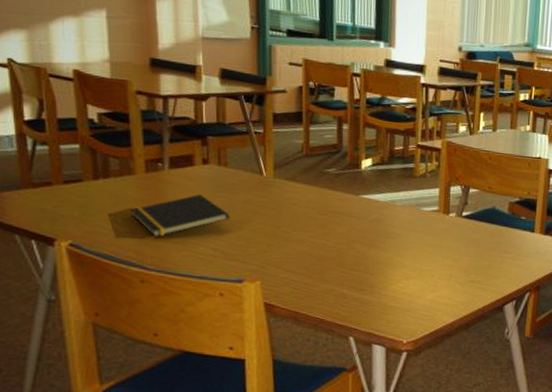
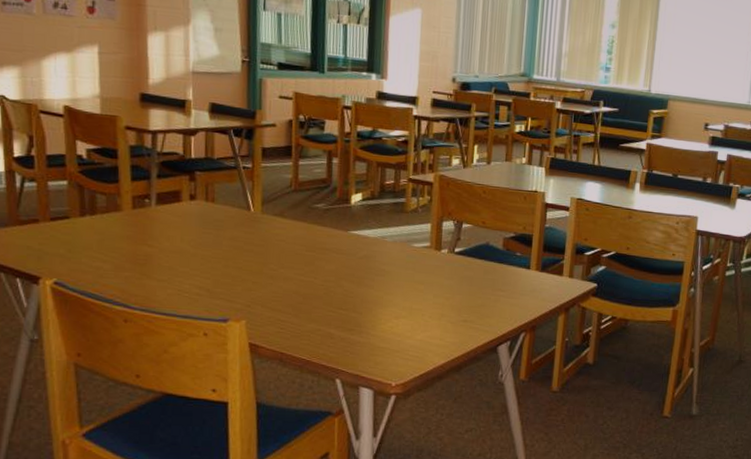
notepad: present [131,194,229,237] -> none [117,231,216,275]

